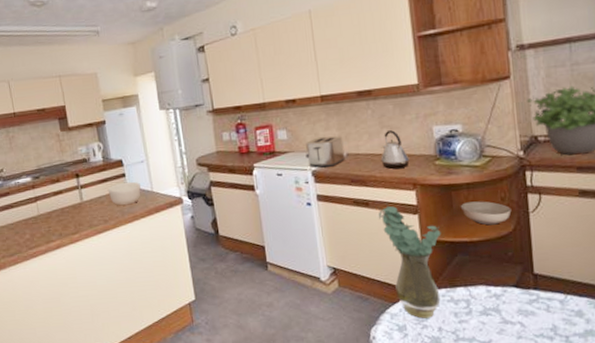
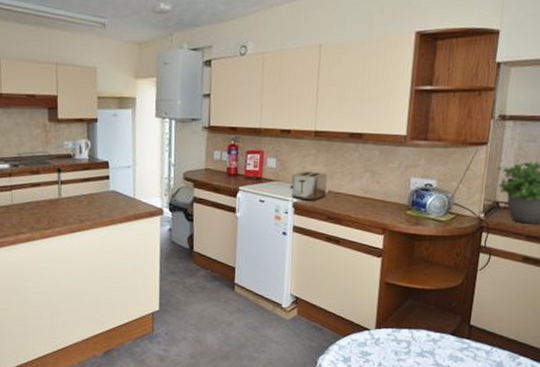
bowl: present [107,181,141,206] -> none [88,184,123,209]
vase: present [377,203,442,319] -> none [345,243,399,353]
kettle: present [380,130,410,169] -> none [358,175,385,213]
bowl: present [460,201,512,226] -> none [420,253,463,277]

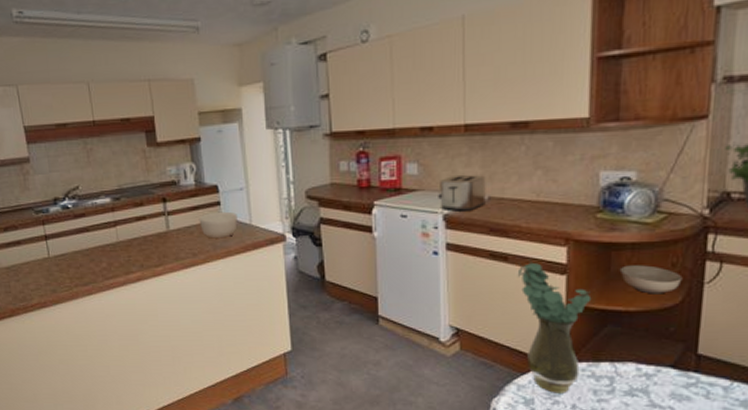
bowl: none [88,184,123,209] -> present [198,211,238,239]
vase: none [345,243,399,353] -> present [517,259,592,393]
bowl: none [420,253,463,277] -> present [619,265,683,294]

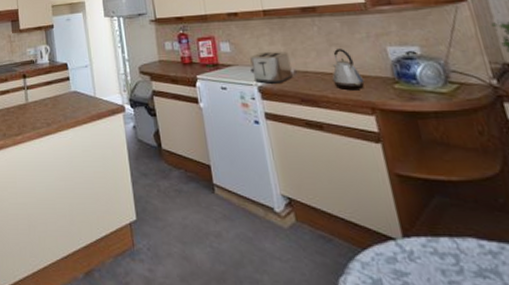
bowl: present [198,211,238,239] -> none [52,85,84,110]
vase: present [517,259,592,393] -> none [332,127,422,273]
kettle: none [529,173,565,220] -> present [332,49,365,91]
bowl: present [619,265,683,294] -> none [430,133,495,163]

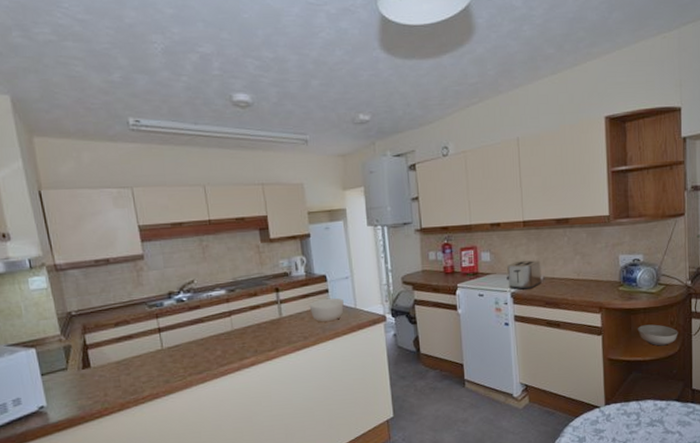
bowl: none [52,85,84,110] -> present [309,297,344,322]
kettle: present [332,49,365,91] -> none [573,257,598,294]
bowl: none [430,133,495,163] -> present [637,324,678,346]

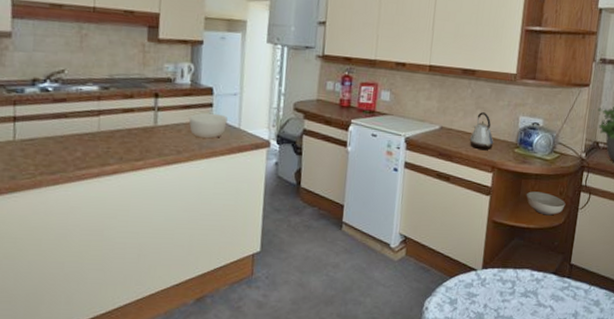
toaster: present [506,260,542,290] -> none [403,105,441,138]
kettle: none [573,257,598,294] -> present [469,112,494,151]

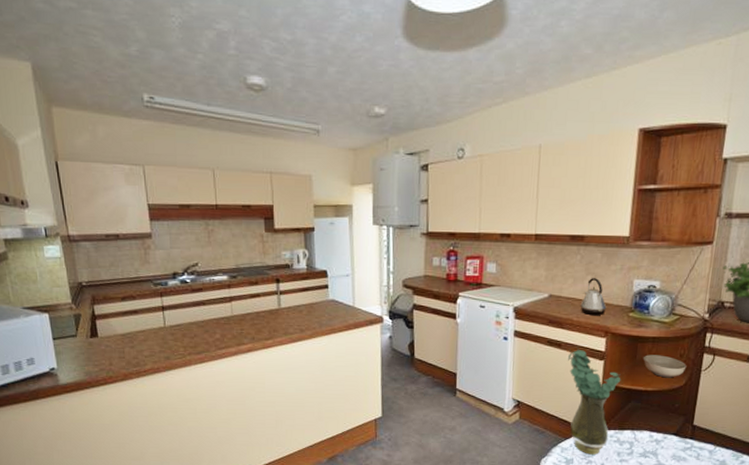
bowl: present [188,113,228,139] -> none [308,294,342,318]
vase: none [455,180,506,295] -> present [567,346,622,455]

